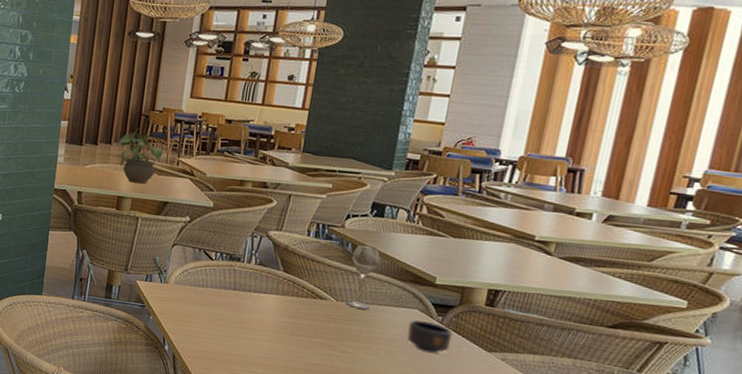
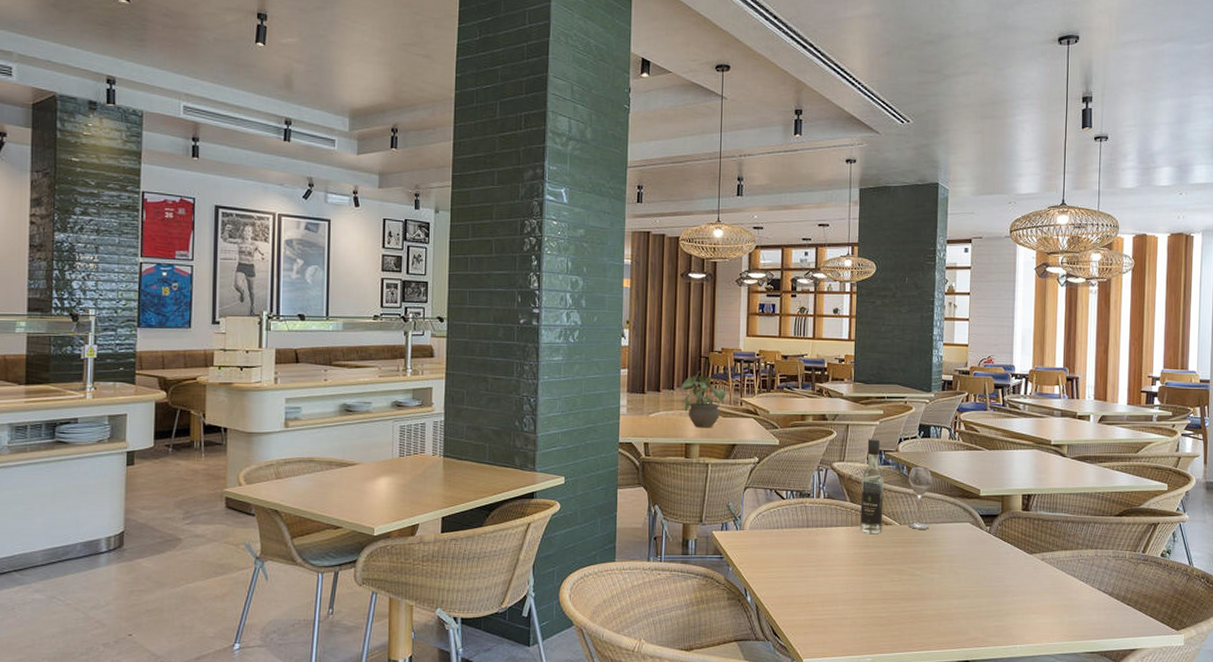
bottle: none [291,211,325,306] -> present [860,439,884,533]
mug: present [407,320,453,353] -> none [963,533,1000,562]

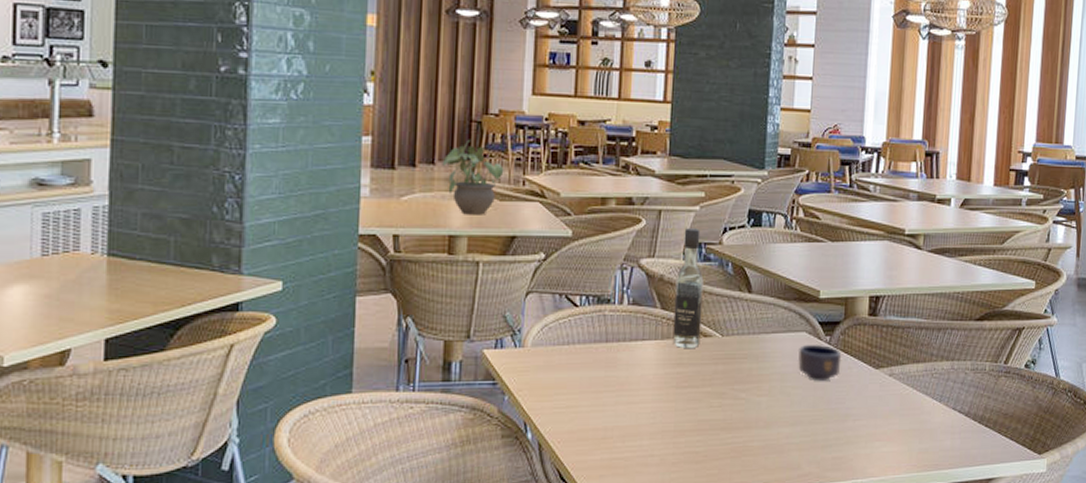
wineglass: present [908,466,932,529] -> none [731,263,762,341]
mug: none [963,533,1000,562] -> present [797,345,842,381]

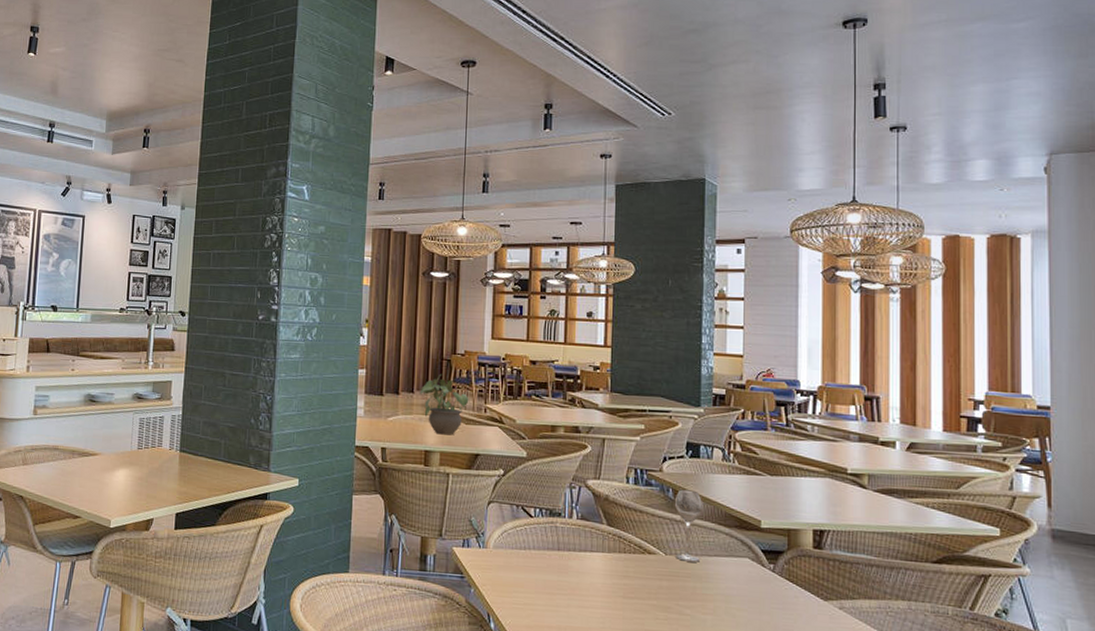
bottle: present [672,228,704,348] -> none [618,456,646,563]
wineglass: none [731,263,762,341] -> present [674,489,702,562]
mug: present [797,345,842,381] -> none [741,570,787,606]

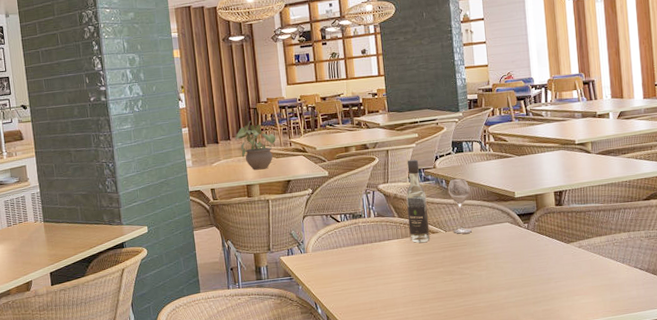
bottle: none [618,456,646,563] -> present [405,159,430,243]

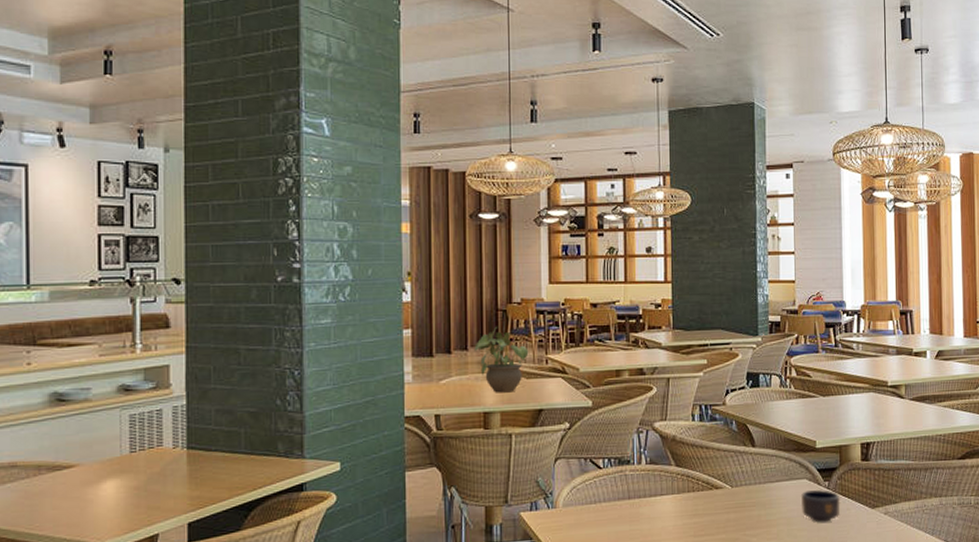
bottle: present [405,159,430,243] -> none [687,392,713,500]
wineglass: present [447,178,472,234] -> none [738,420,763,491]
mug: none [504,230,540,256] -> present [800,490,841,522]

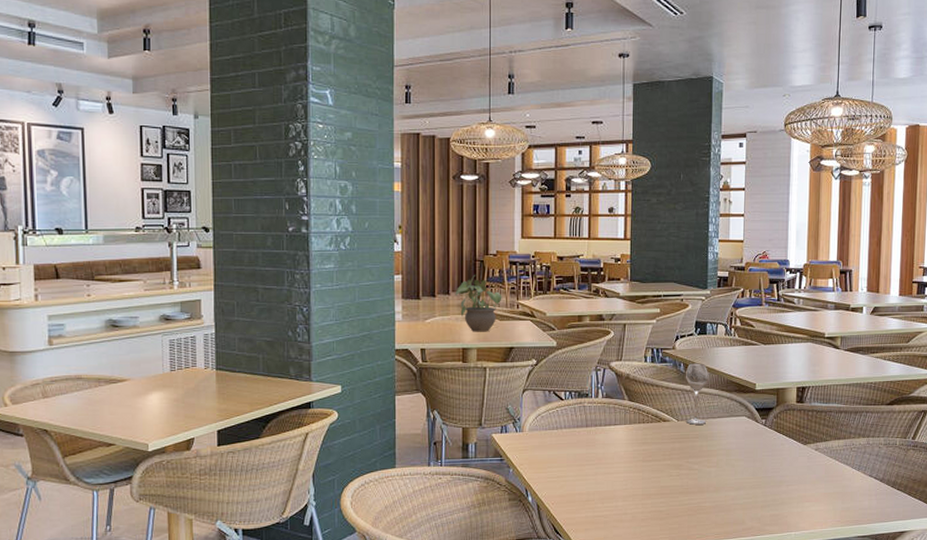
wineglass: none [738,420,763,491] -> present [685,363,708,425]
mug: present [800,490,841,522] -> none [739,427,775,455]

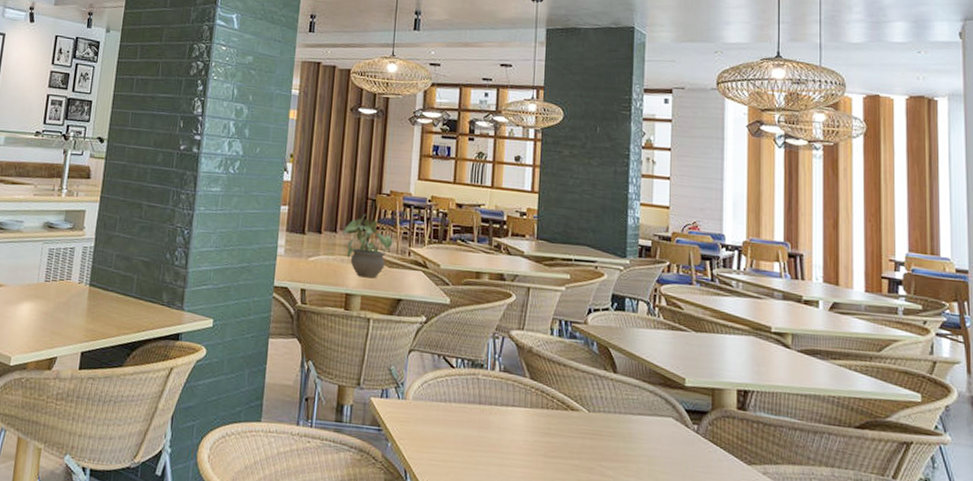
wineglass: present [685,363,708,425] -> none [598,343,627,421]

